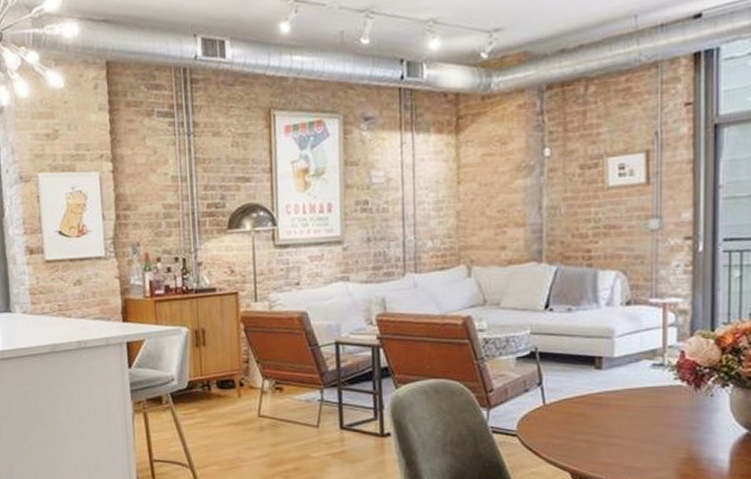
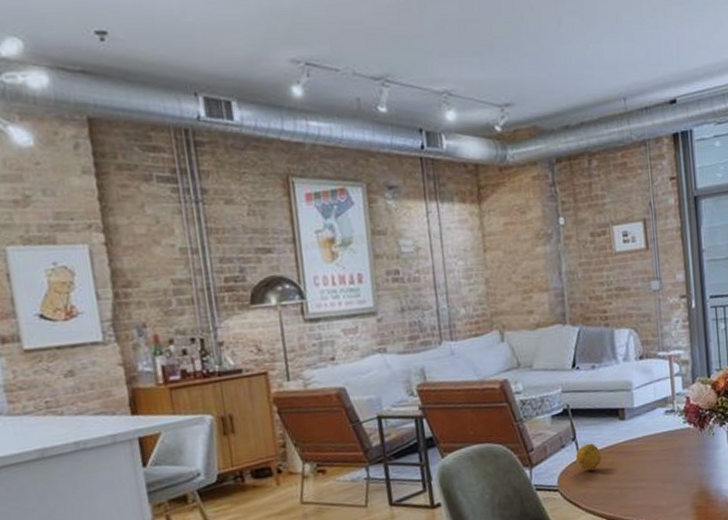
fruit: none [541,390,571,420] -> present [576,443,602,471]

